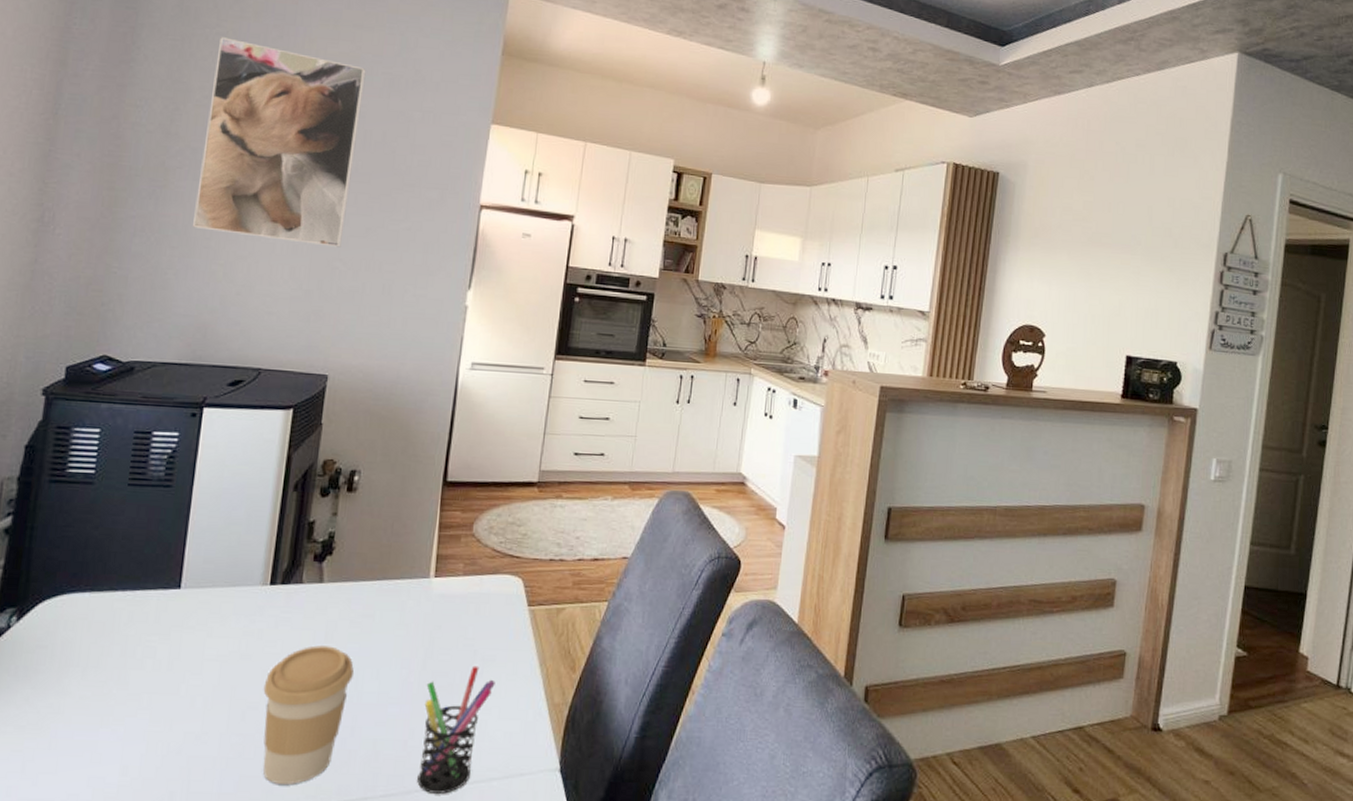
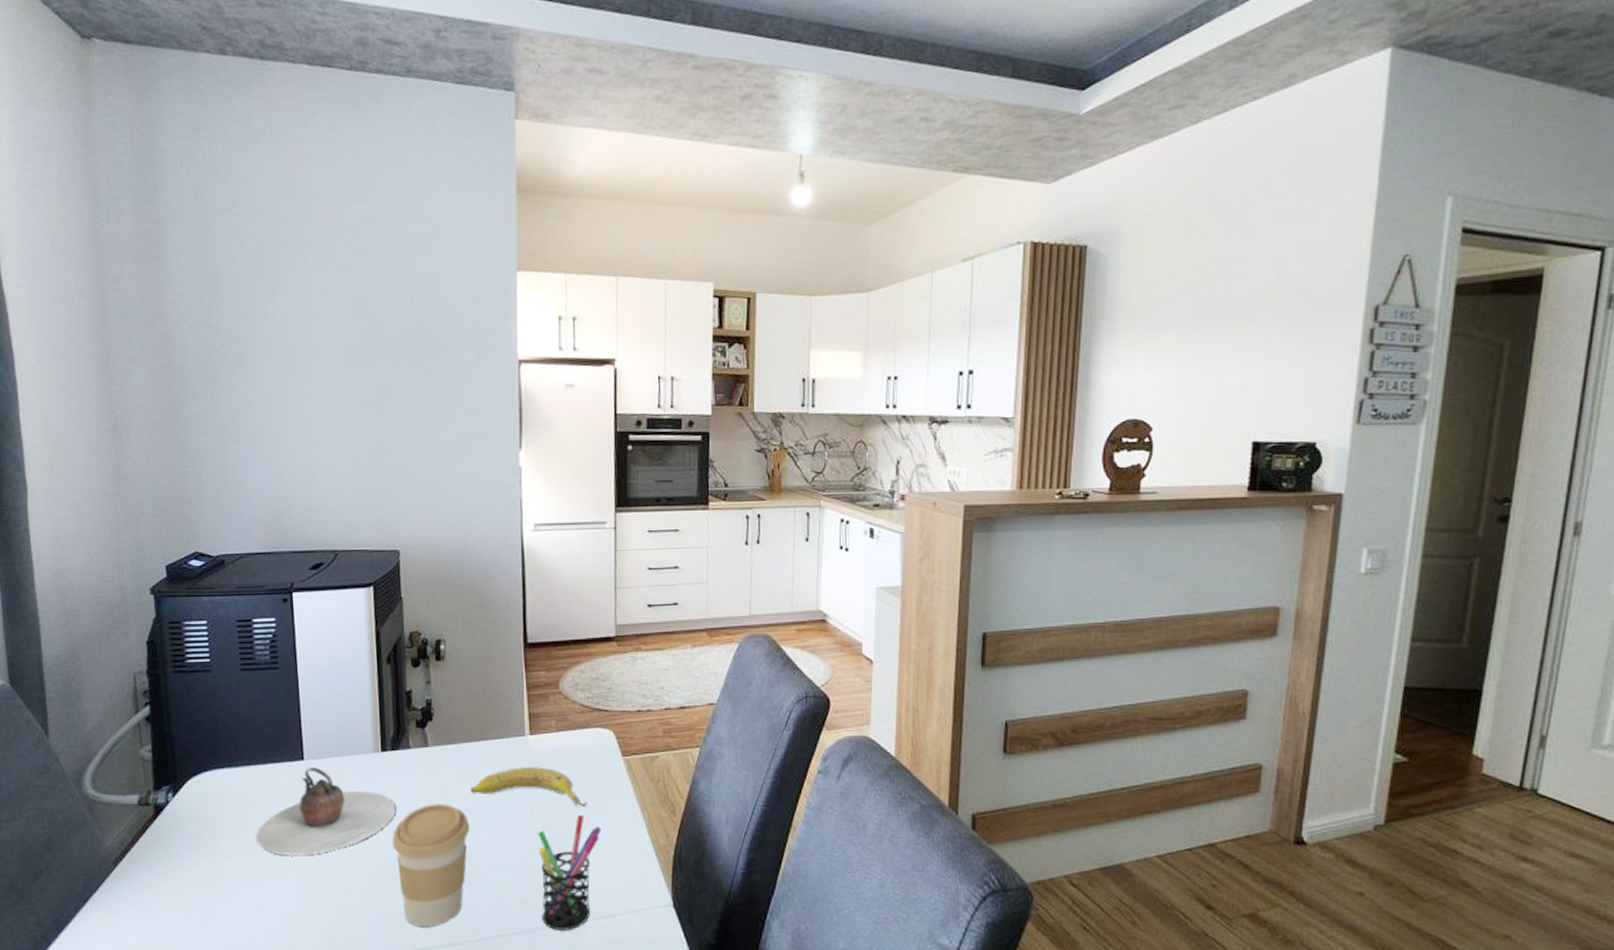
teapot: none [107,597,275,696] -> present [256,767,396,855]
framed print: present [193,37,366,248] -> none [238,218,390,422]
fruit: none [361,611,485,657] -> present [471,767,588,806]

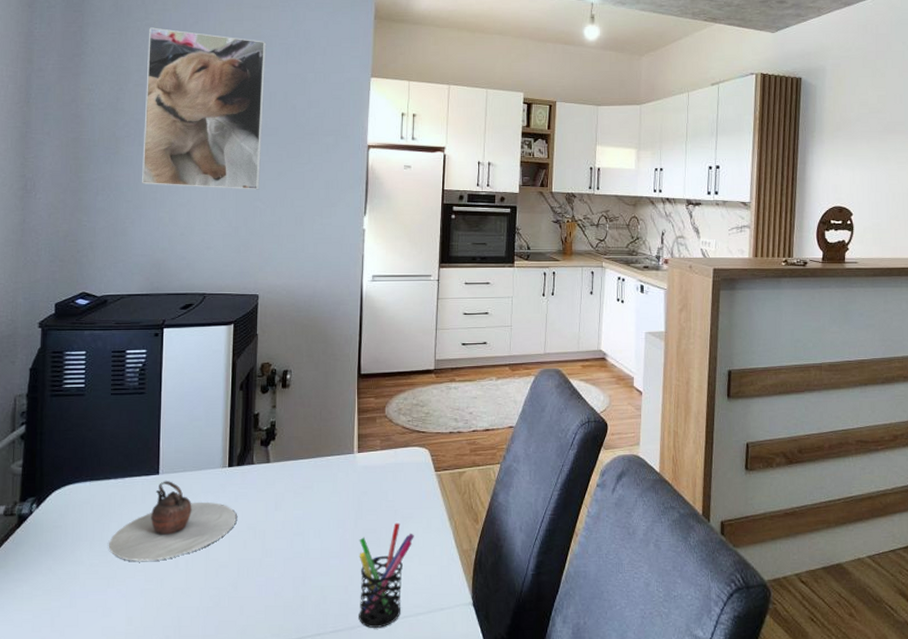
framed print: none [238,218,390,422] -> present [142,27,266,190]
coffee cup: present [392,804,470,926] -> none [231,513,300,626]
fruit: present [471,767,588,806] -> none [304,481,404,515]

